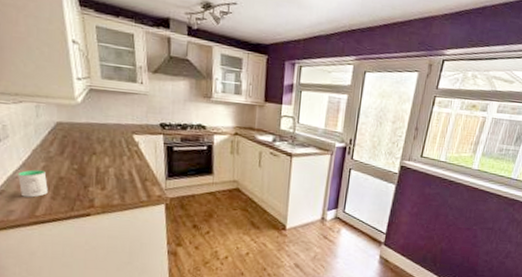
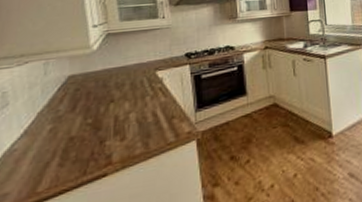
mug: present [18,170,48,198] -> none [17,134,55,173]

